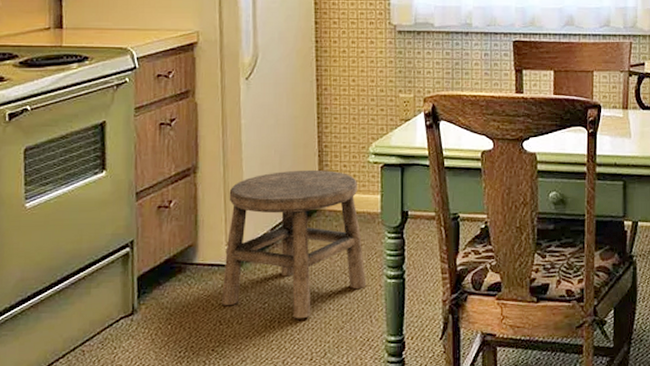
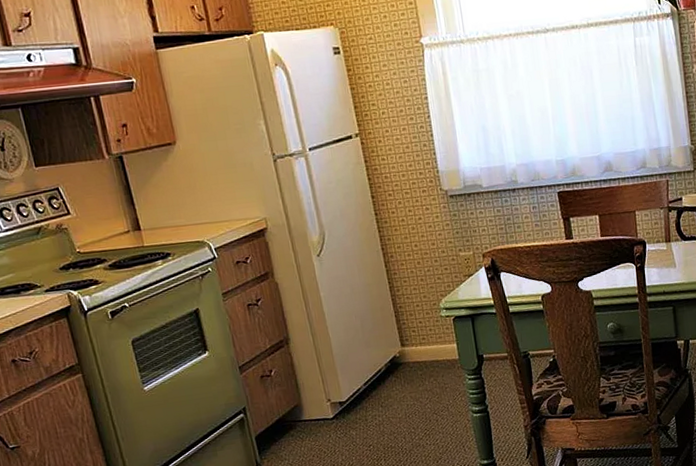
stool: present [222,169,367,319] -> none [321,328,456,456]

